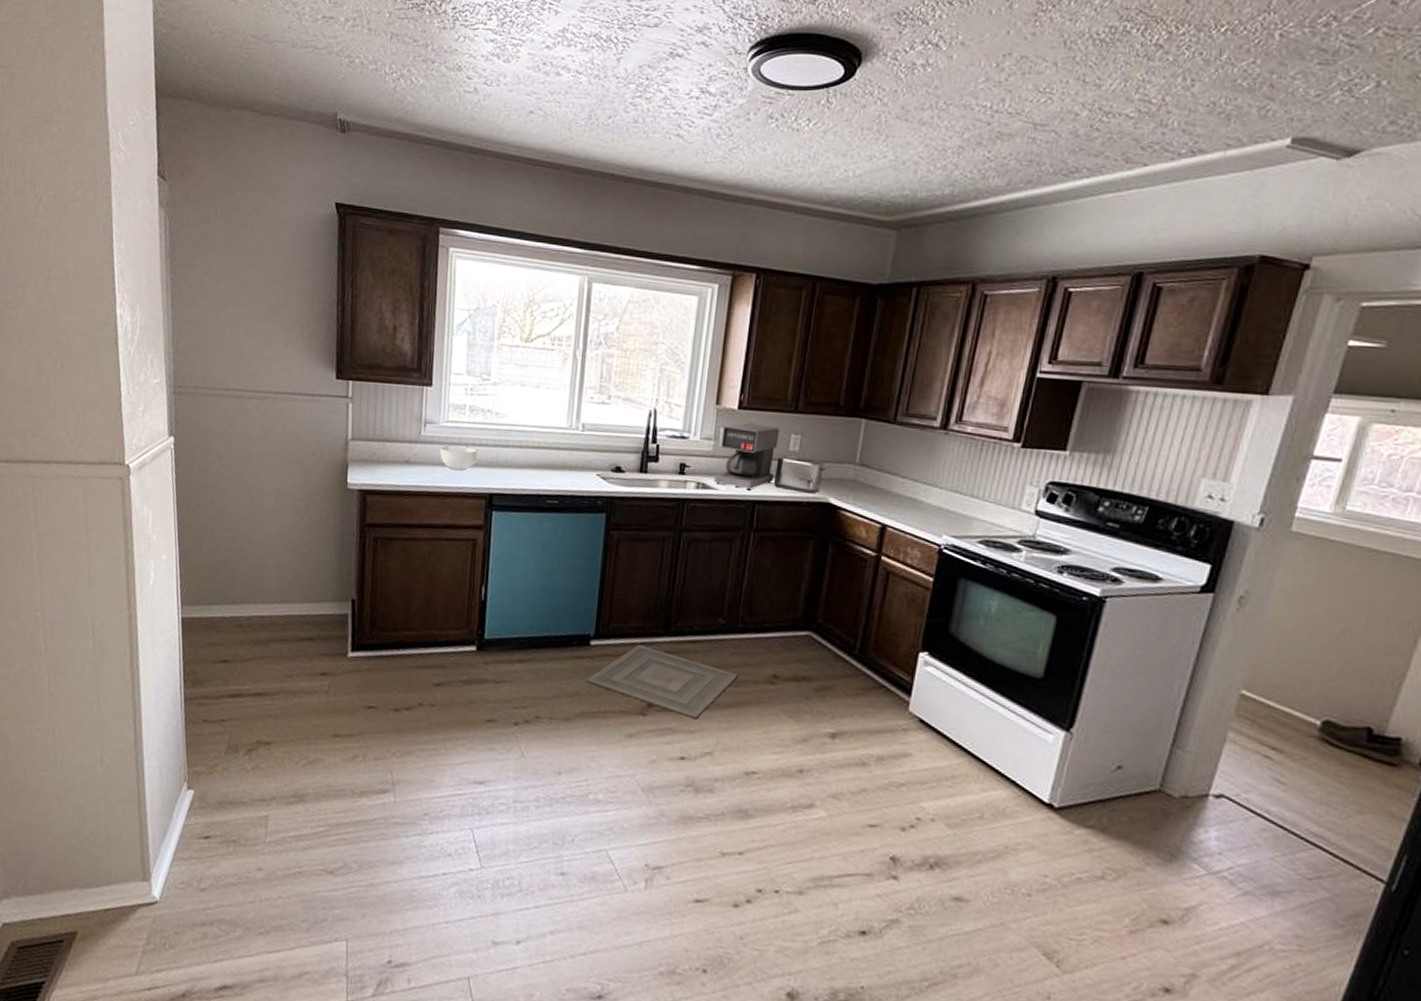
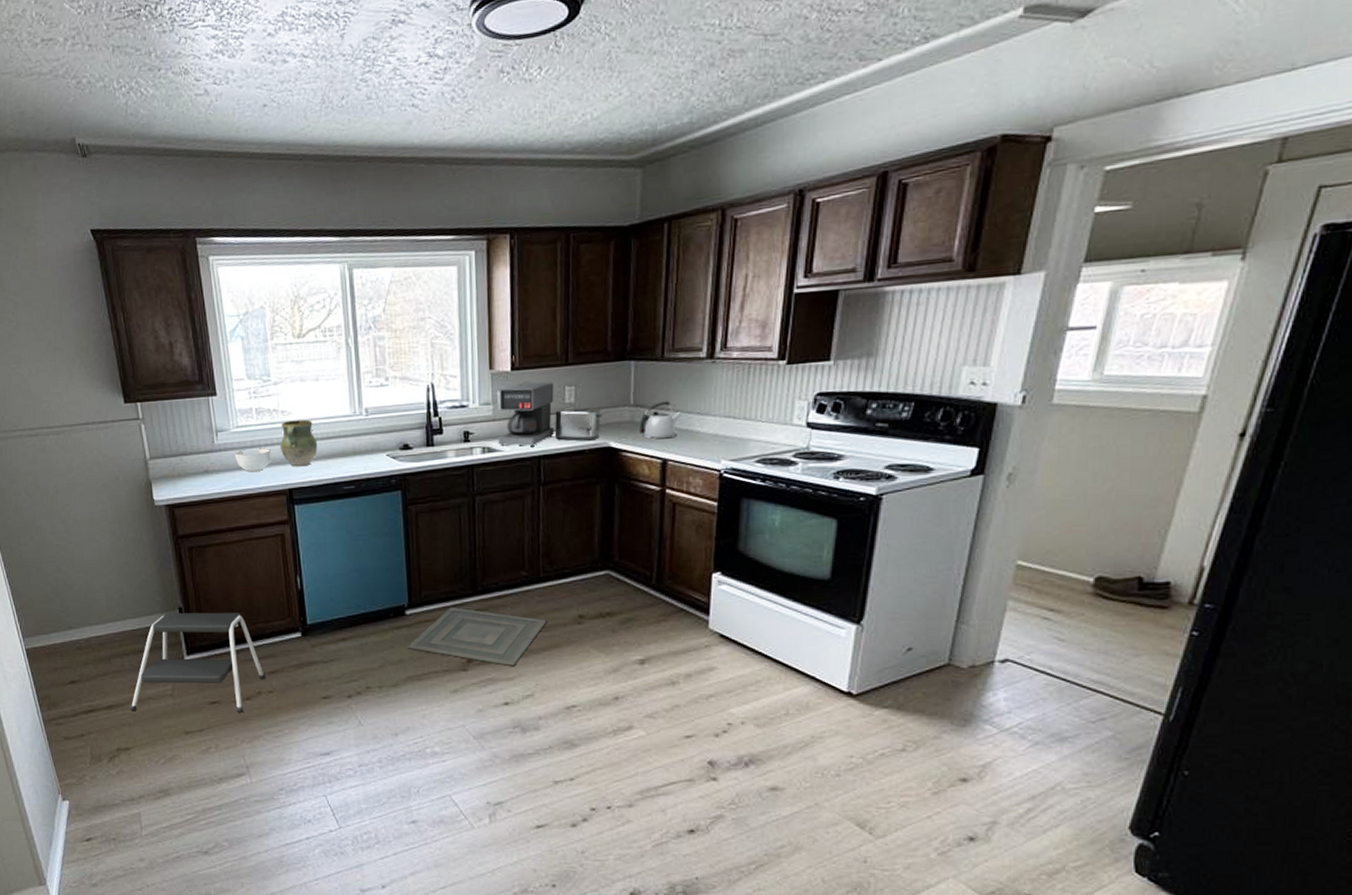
step stool: none [279,603,431,723] -> present [129,612,266,713]
ceramic jug: none [488,423,528,473] -> present [280,419,318,467]
kettle: none [862,465,908,505] -> present [639,401,682,439]

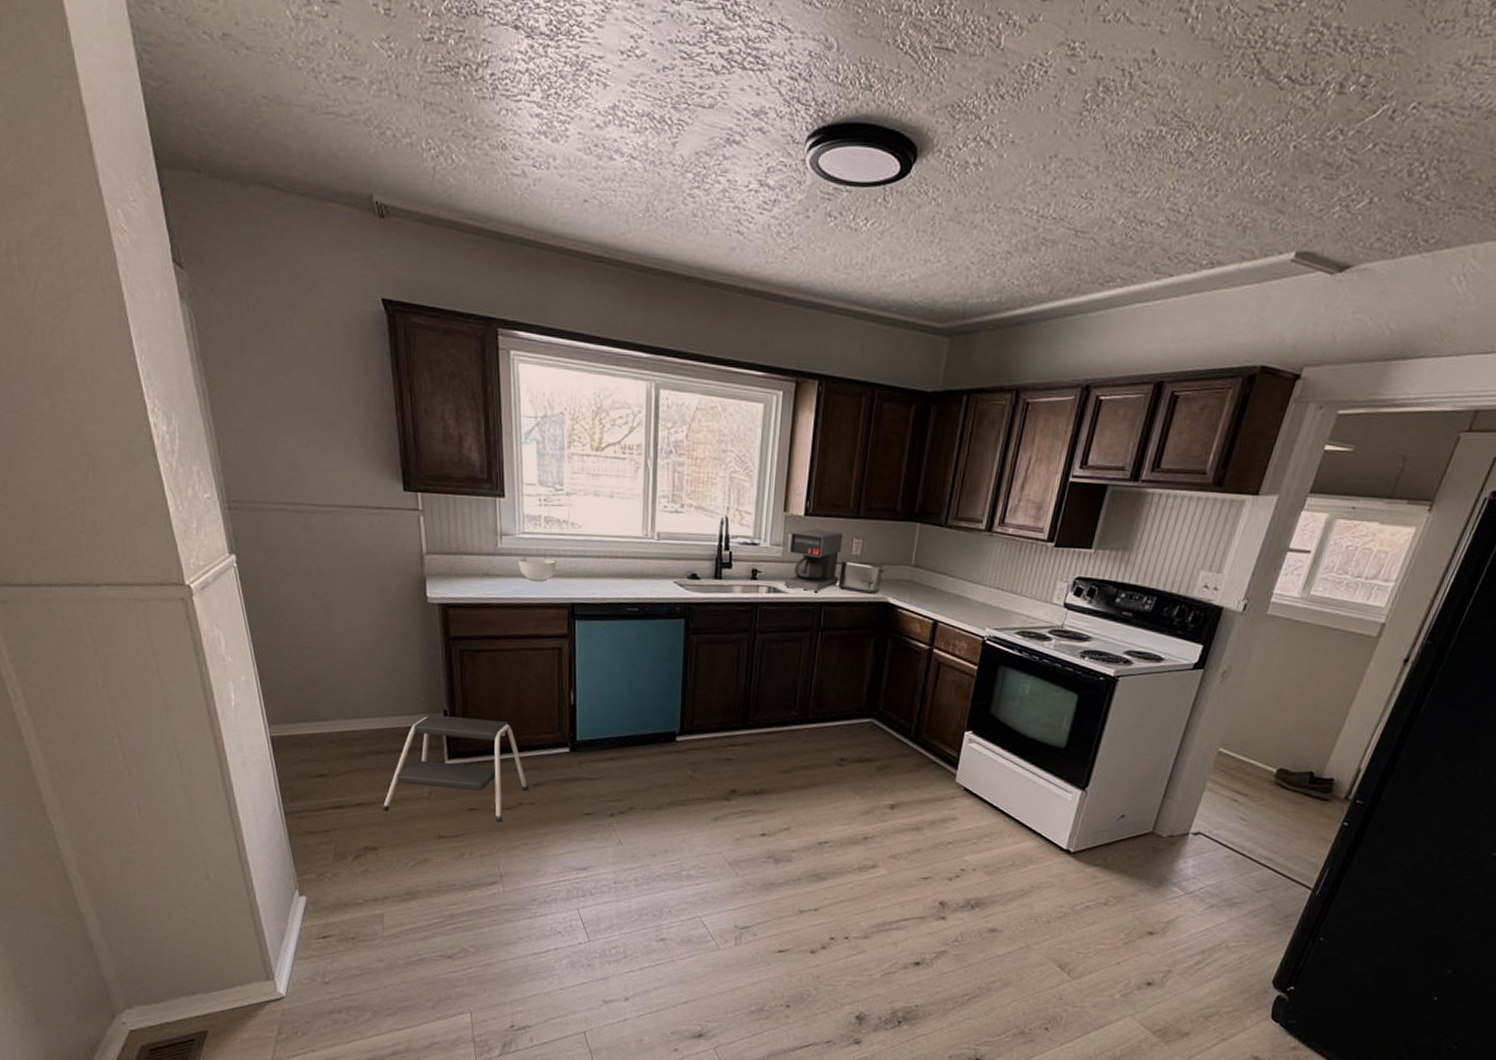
ceramic jug: present [280,419,318,467] -> none [567,534,606,583]
bath mat: present [406,607,547,667] -> none [673,738,810,801]
kettle: present [639,401,682,439] -> none [916,565,957,602]

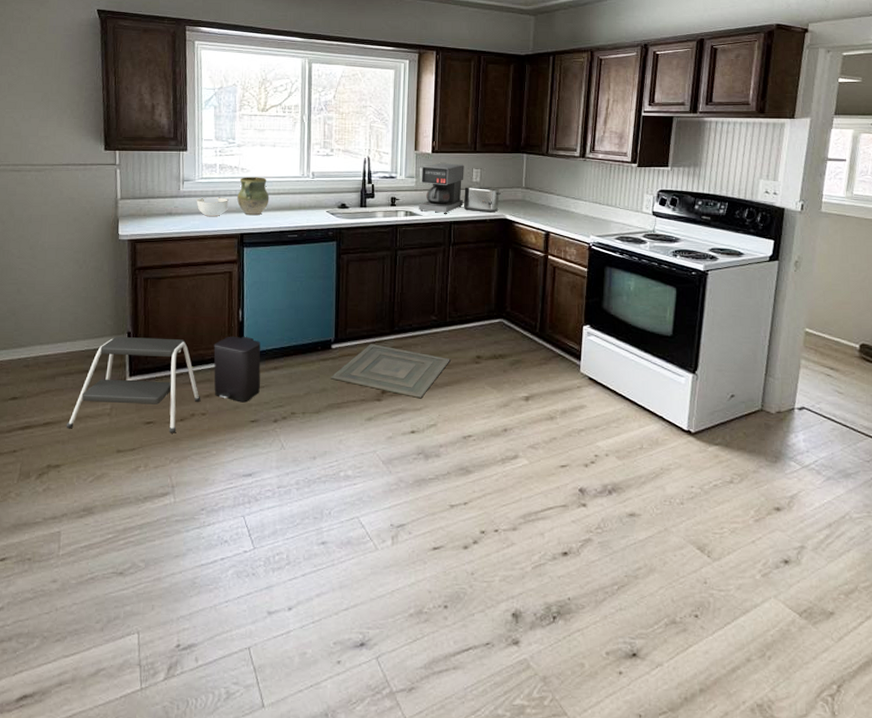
pedal bin: none [542,721,596,794] -> present [213,336,261,403]
ceramic jug: none [567,534,606,583] -> present [237,177,270,216]
bath mat: none [673,738,810,801] -> present [330,344,450,399]

